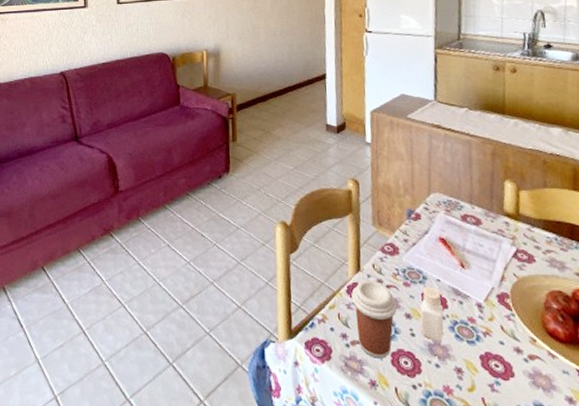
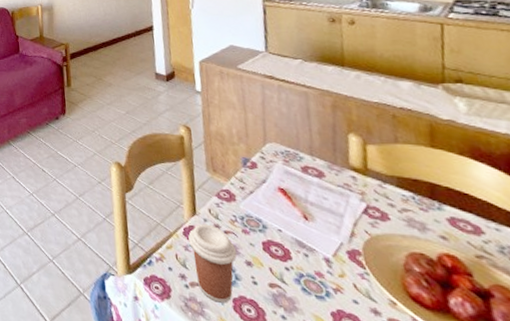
pepper shaker: present [420,286,444,342] -> none [261,235,289,293]

